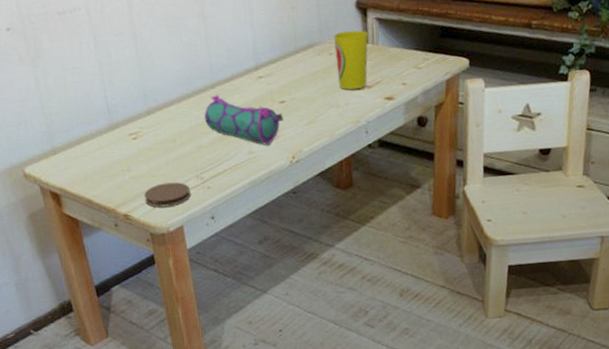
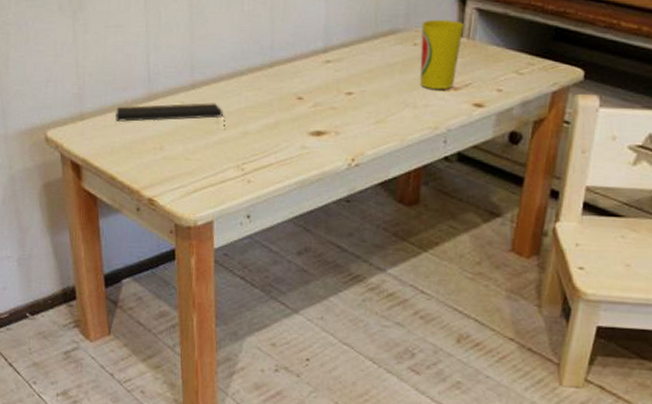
notepad: none [83,124,181,152] -> present [115,103,225,130]
coaster: present [144,182,191,208] -> none [174,169,228,197]
pencil case: present [204,95,284,145] -> none [256,76,348,141]

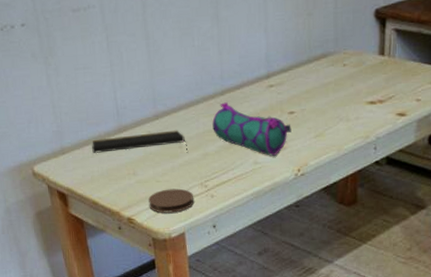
coaster: none [174,169,228,197] -> present [148,188,194,213]
pencil case: none [256,76,348,141] -> present [212,102,292,156]
cup: present [420,19,465,89] -> none [349,41,386,103]

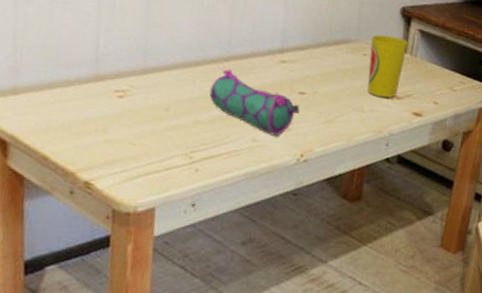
notepad: present [92,130,188,153] -> none [54,84,176,117]
coaster: present [148,188,194,213] -> none [115,154,174,183]
cup: none [349,41,386,103] -> present [367,34,409,98]

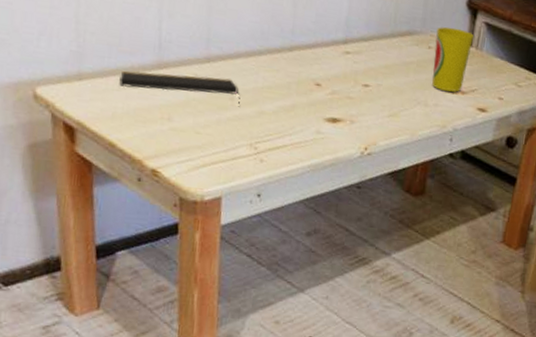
notepad: none [54,84,176,117] -> present [119,71,240,107]
pencil case: present [209,69,300,136] -> none [273,59,364,129]

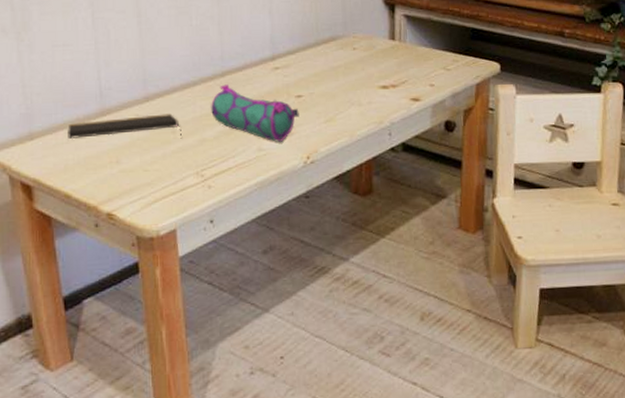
pencil case: none [273,59,364,129] -> present [211,84,299,142]
cup: present [432,27,474,92] -> none [358,25,396,88]

